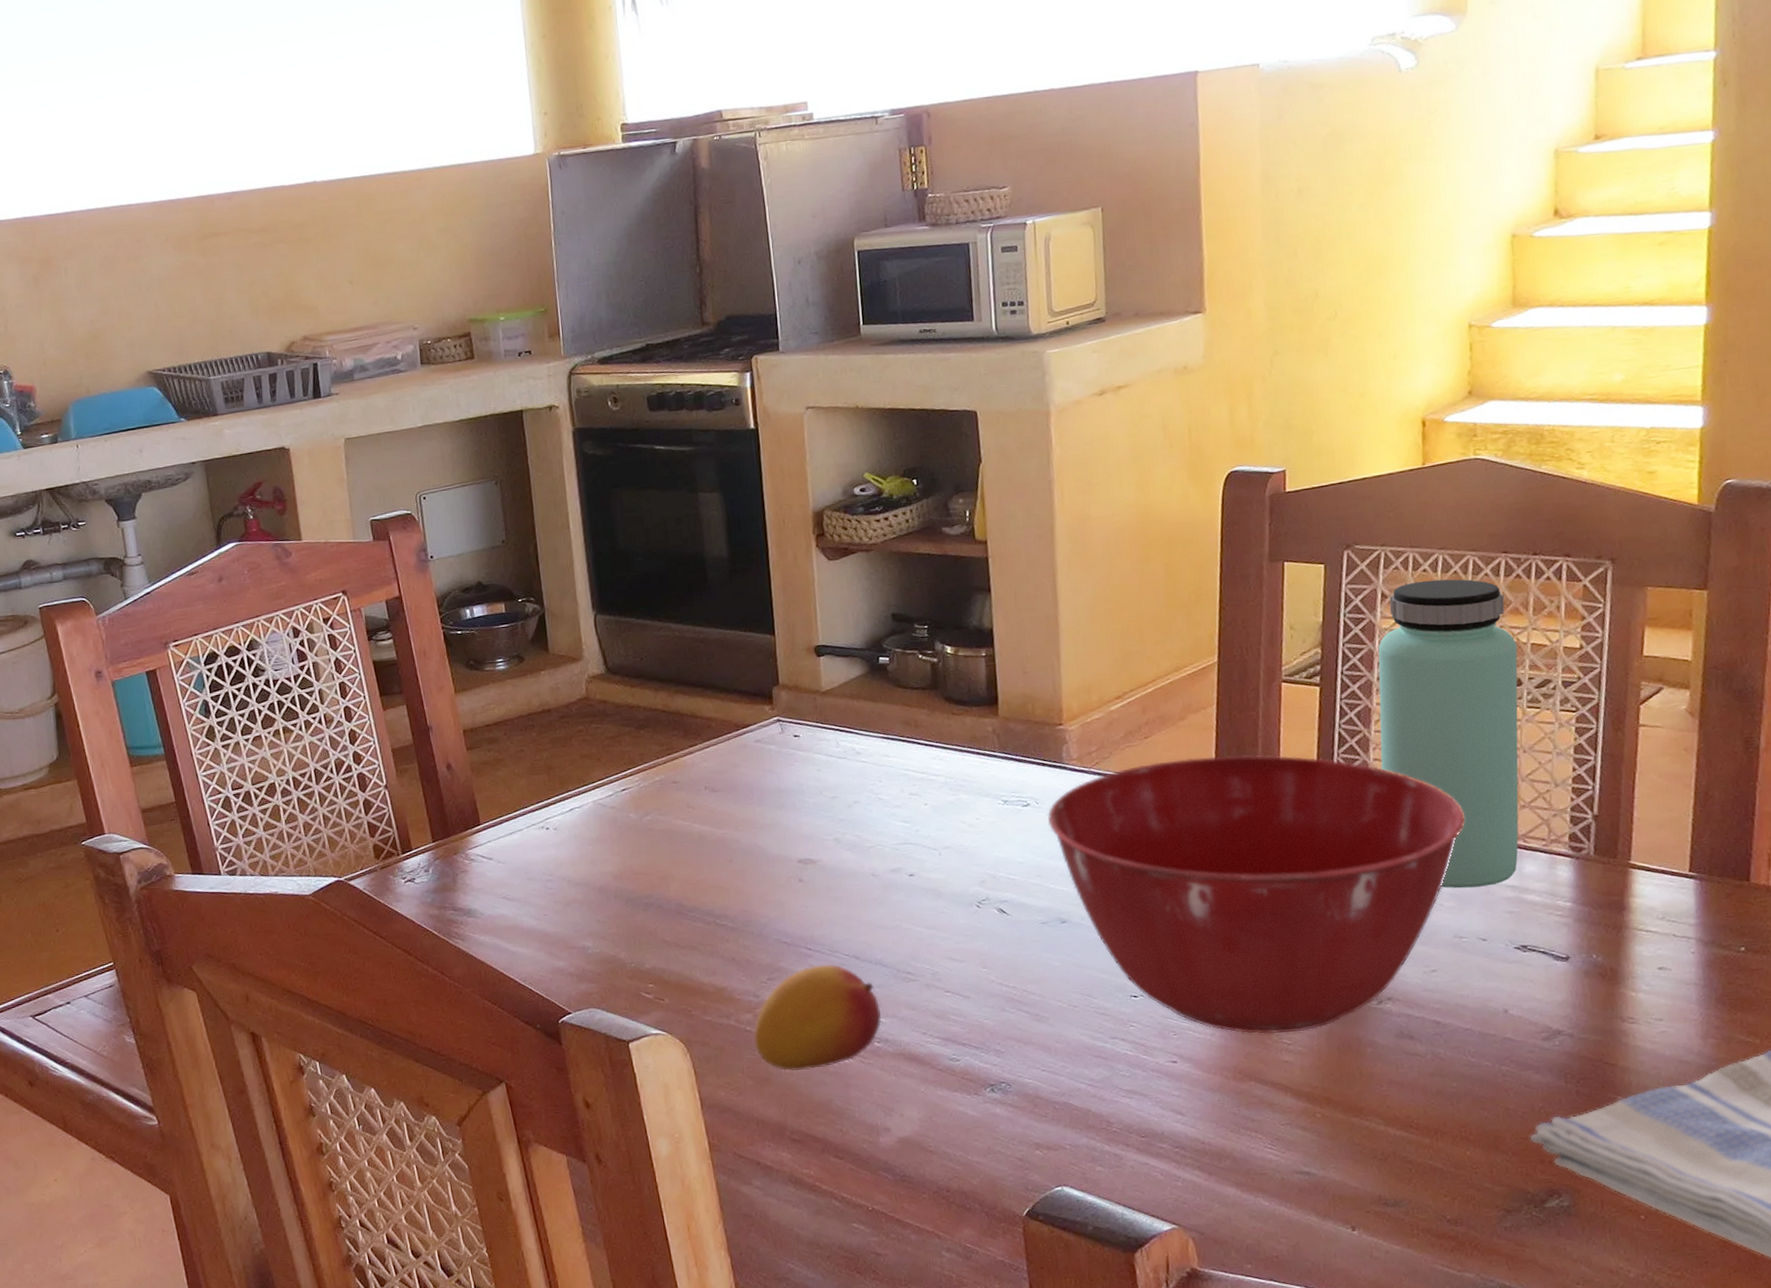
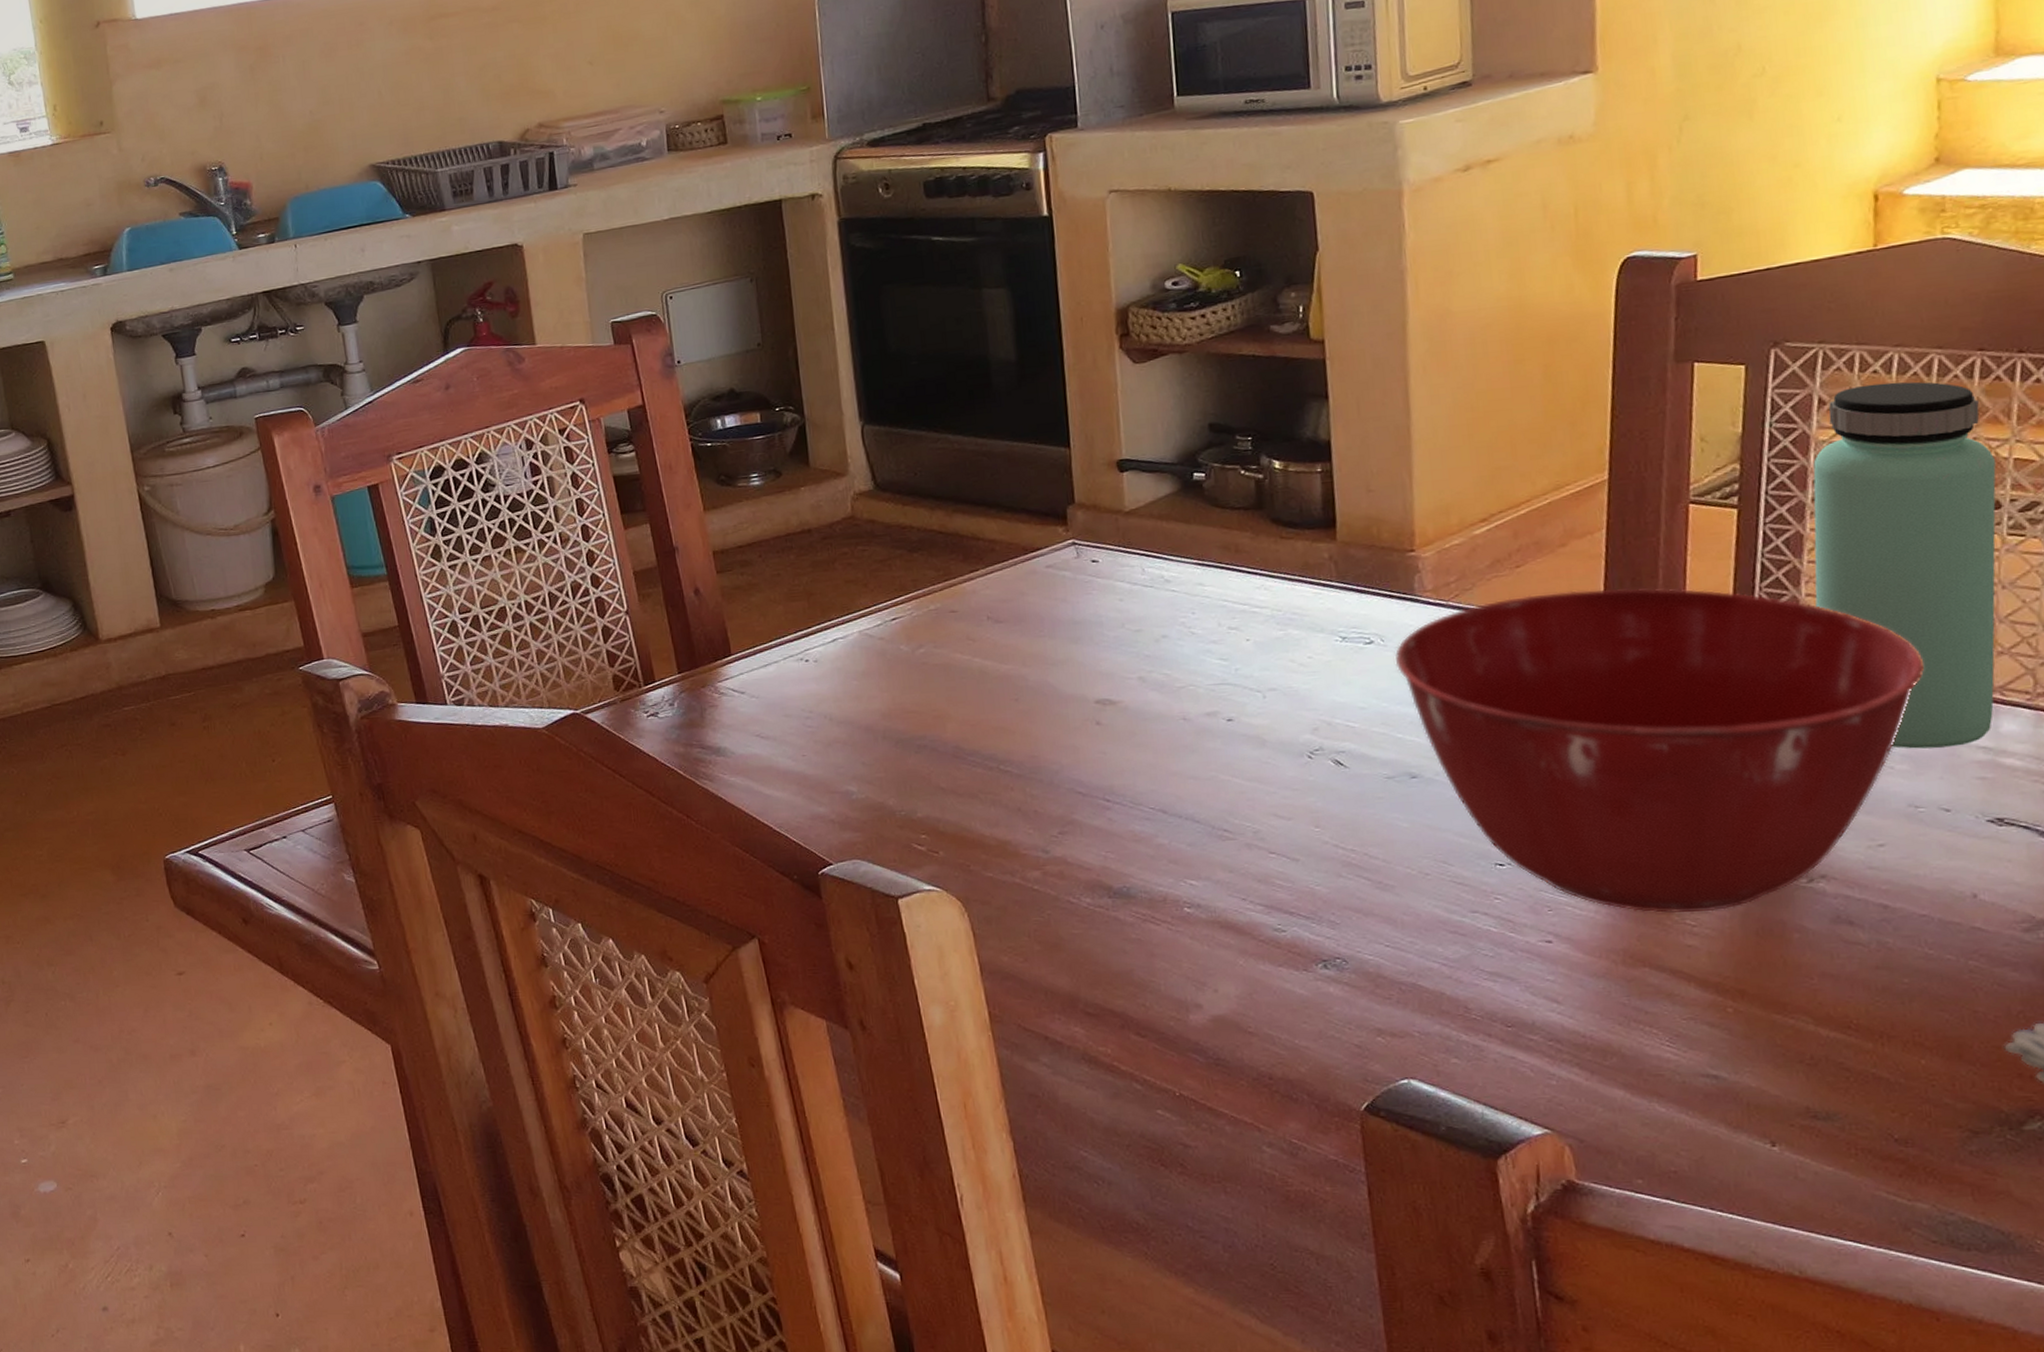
fruit: present [753,964,881,1072] -> none [1041,818,1192,937]

